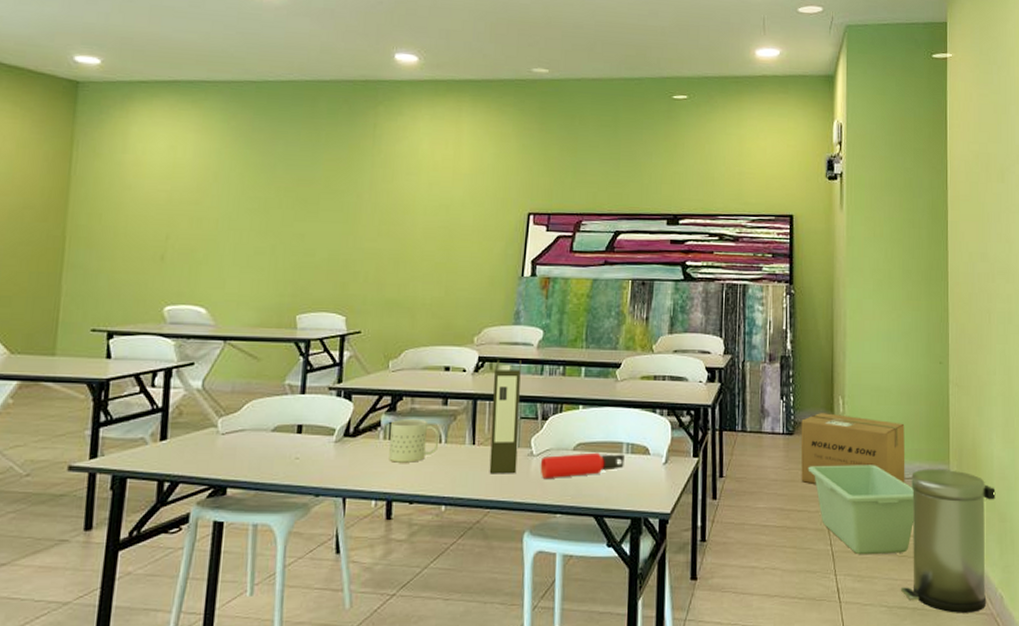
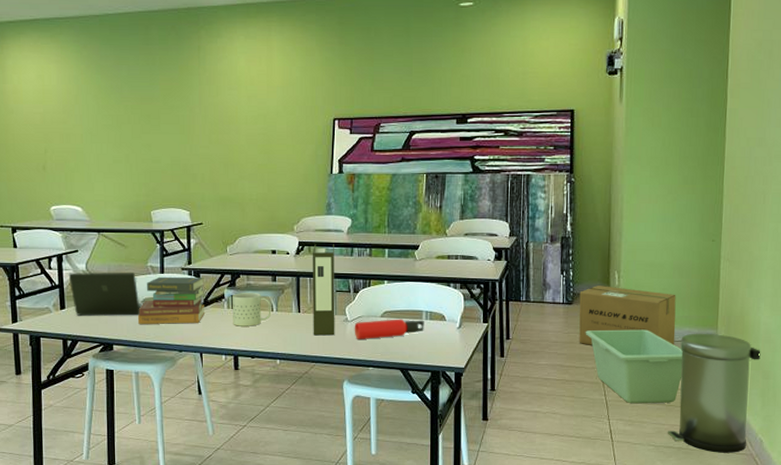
laptop: none [177,391,275,449] -> present [68,271,144,316]
books: none [265,398,356,460] -> present [138,276,206,324]

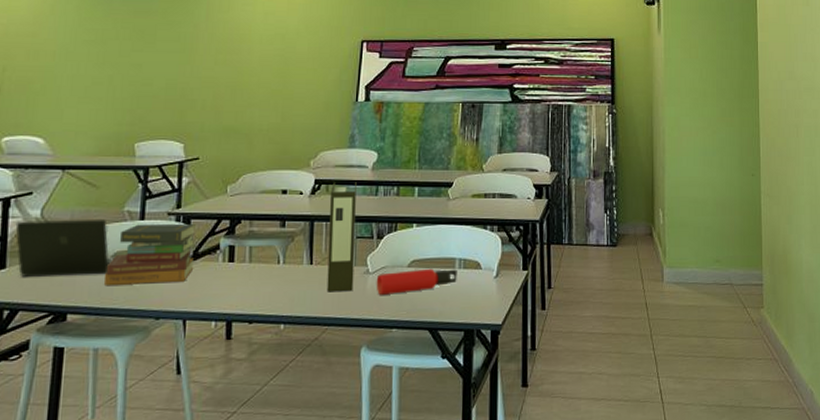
mug: present [231,293,270,326] -> none [228,242,277,284]
box: present [579,286,676,345] -> none [624,225,722,292]
storage bin: present [585,329,683,404] -> none [631,272,731,358]
pedal bin: present [667,333,760,453] -> none [718,274,804,409]

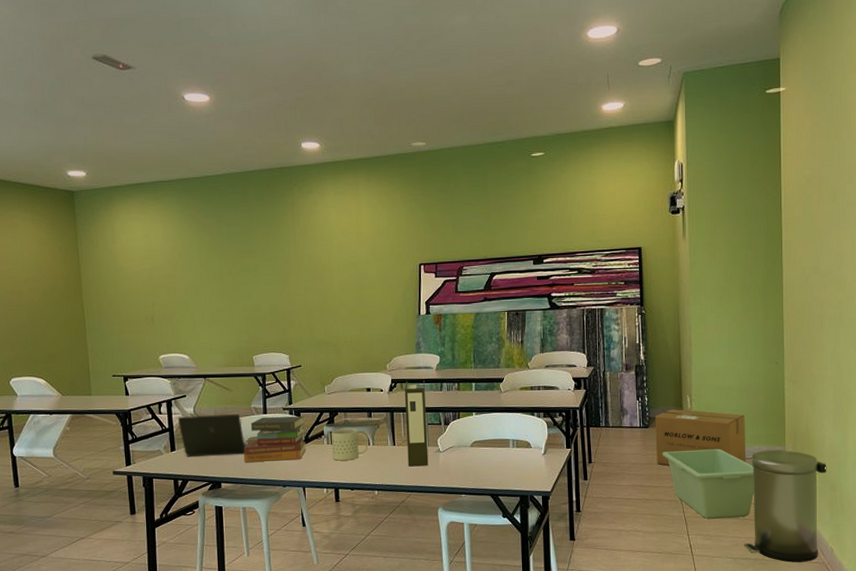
mug: none [228,242,277,284] -> present [330,429,368,461]
water bottle: present [376,268,457,295] -> none [446,447,512,469]
box: none [624,225,722,292] -> present [655,409,746,466]
storage bin: none [631,272,731,358] -> present [662,449,755,519]
pedal bin: none [718,274,804,409] -> present [743,450,826,562]

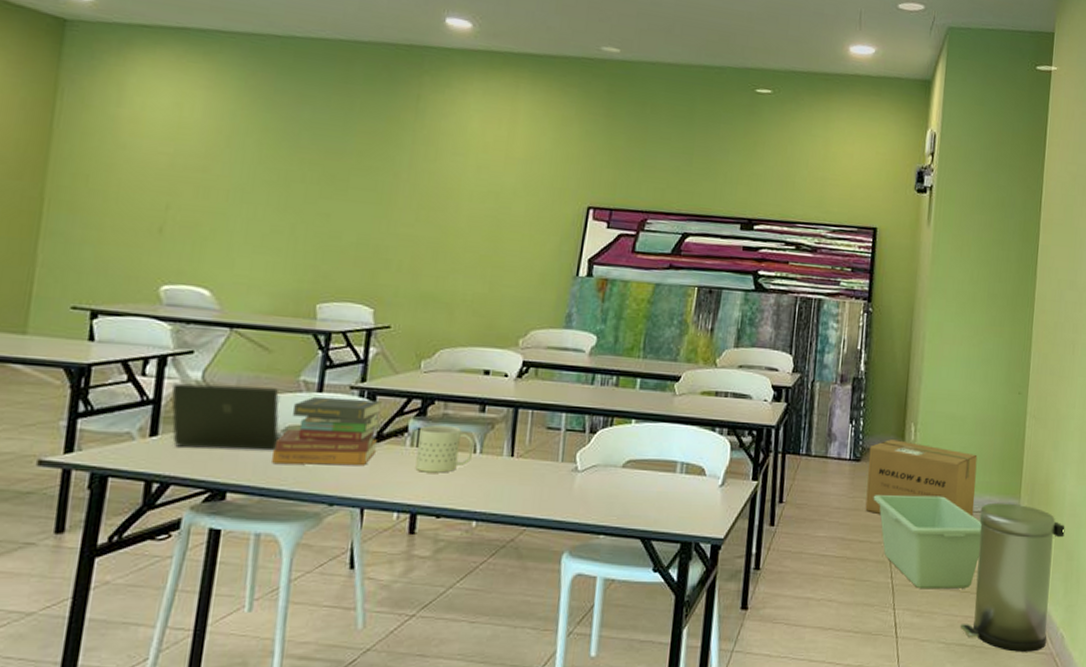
binder: present [404,380,429,467] -> none [528,365,571,490]

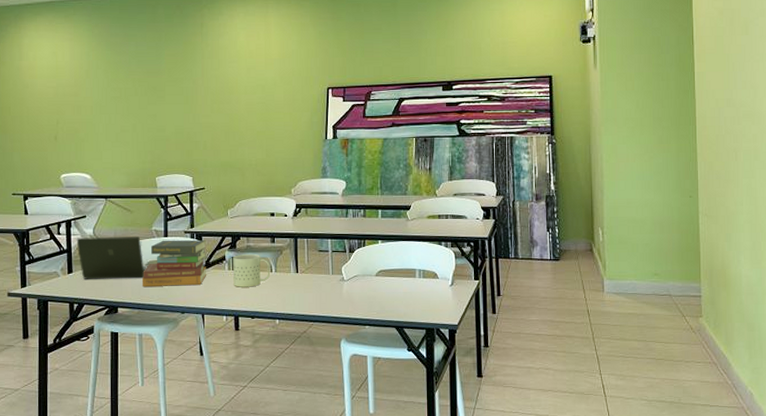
box: present [865,439,978,517] -> none [566,242,660,301]
storage bin: present [873,494,982,590] -> none [573,284,670,358]
pedal bin: present [959,502,1064,652] -> none [658,286,743,406]

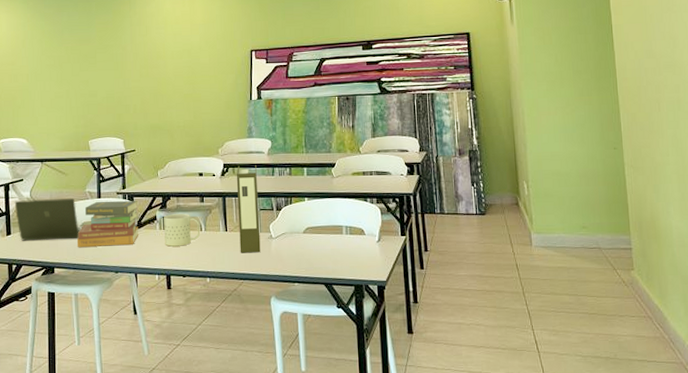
binder: none [308,206,332,295] -> present [236,165,261,253]

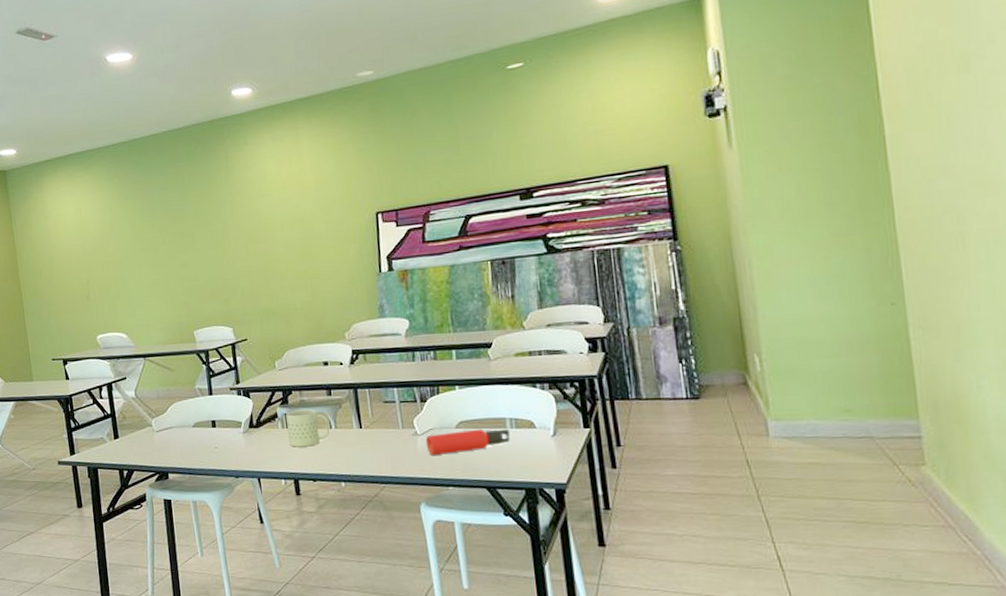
laptop: present [14,198,83,241] -> none [119,396,195,445]
books: present [77,201,139,247] -> none [190,397,259,450]
binder: present [236,165,261,253] -> none [368,349,404,453]
water bottle: none [278,234,345,256] -> present [425,429,510,455]

